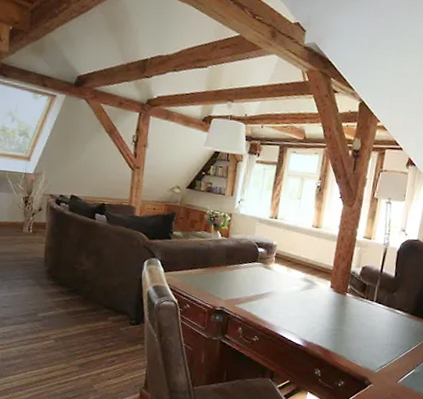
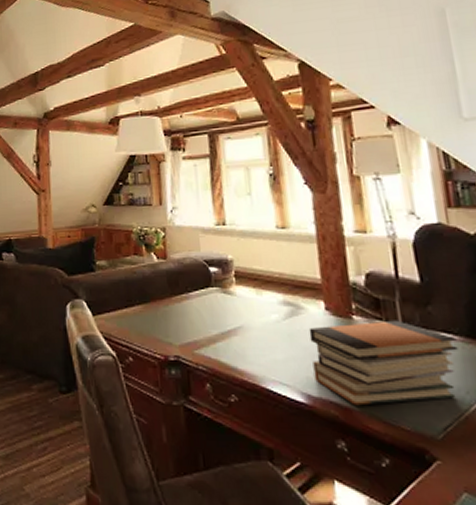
book stack: none [312,298,405,350] -> present [309,320,459,406]

